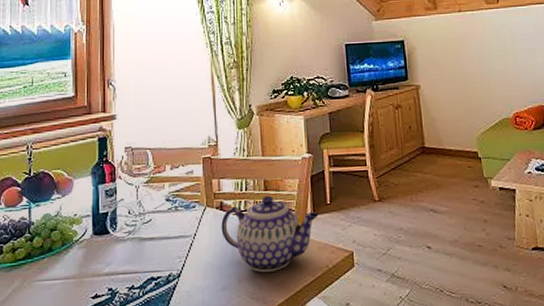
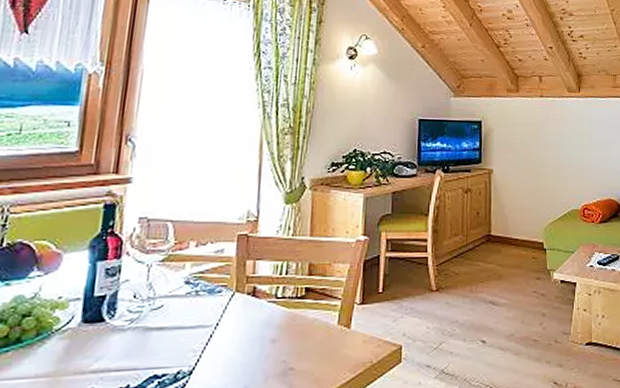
teapot: present [221,195,319,272] -> none [250,281,368,369]

